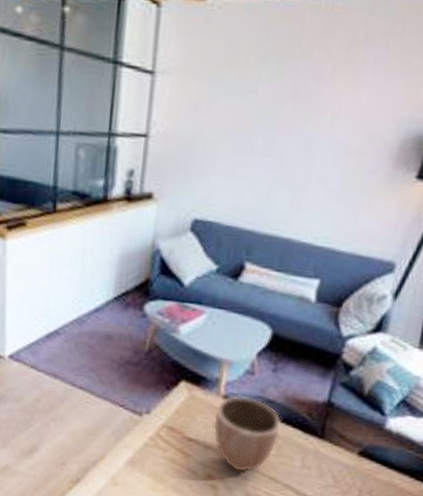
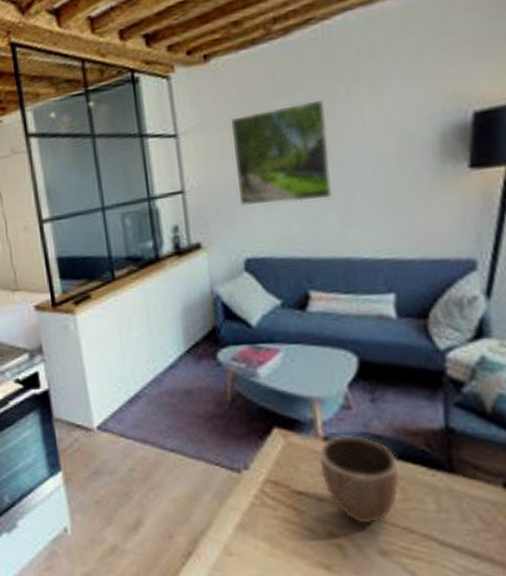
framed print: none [202,69,308,177] -> present [231,99,334,206]

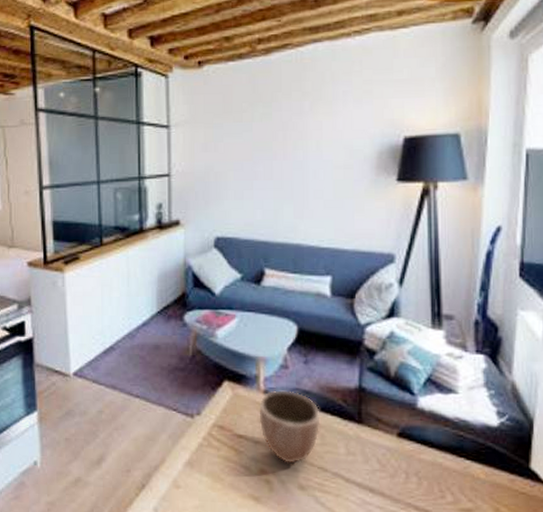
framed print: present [231,99,334,206] -> none [216,112,292,194]

